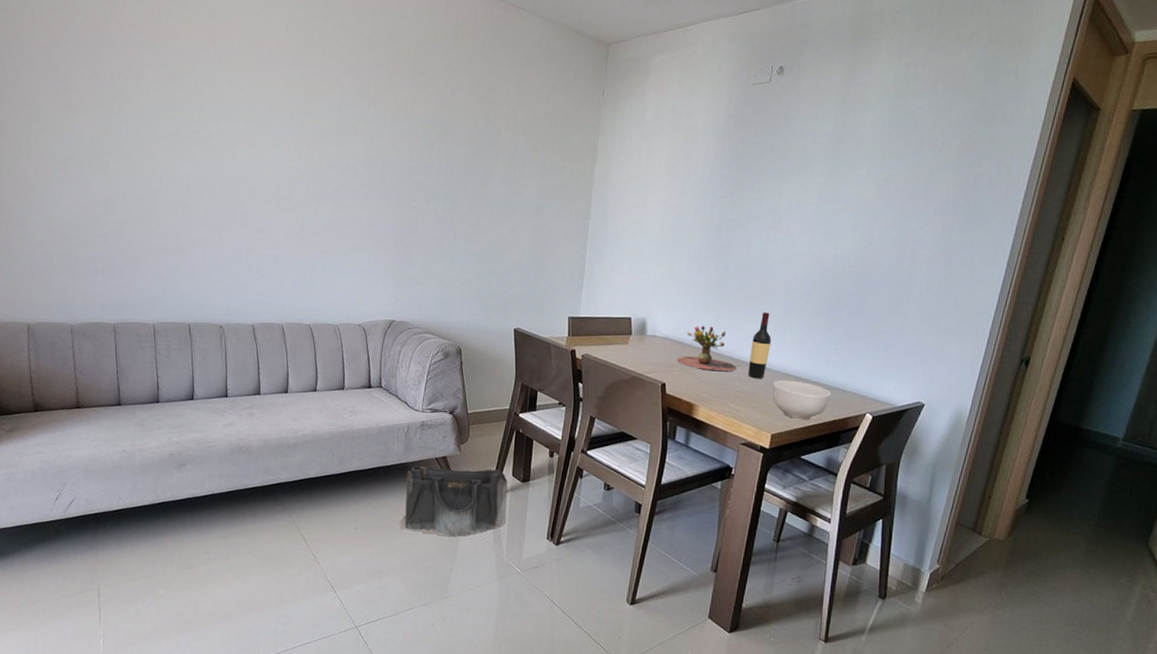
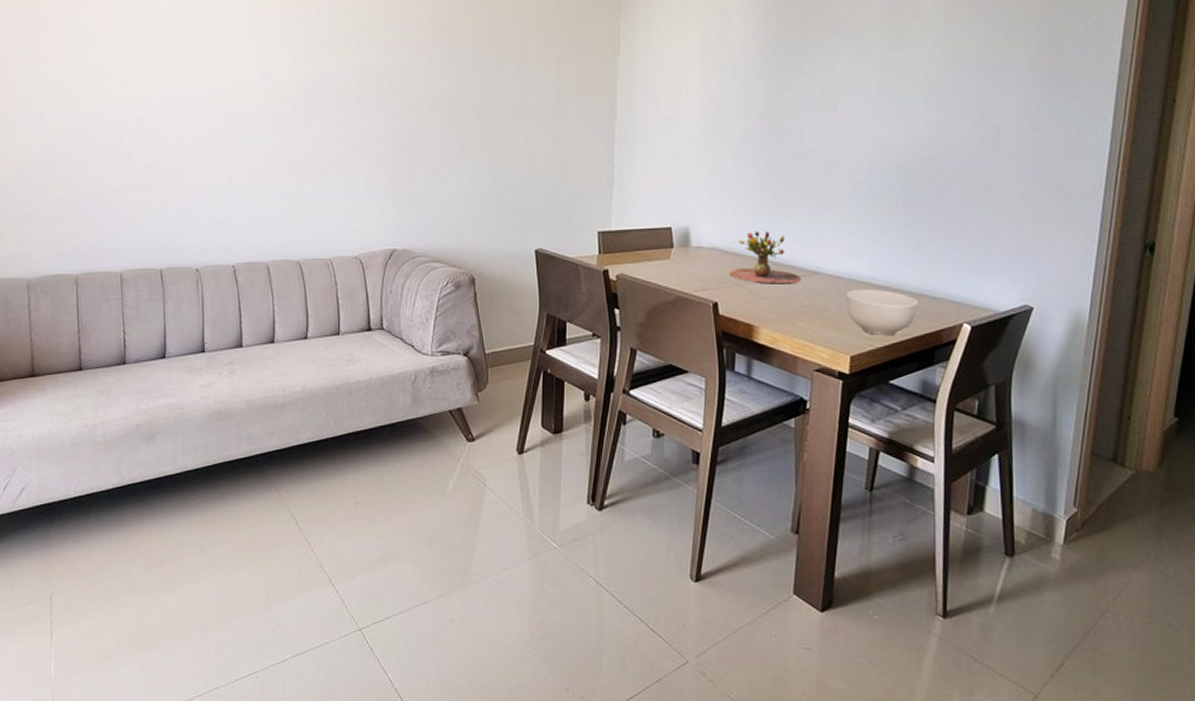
saddlebag: present [399,465,508,537] -> none [408,420,536,507]
wine bottle: present [747,312,772,379] -> none [815,210,840,290]

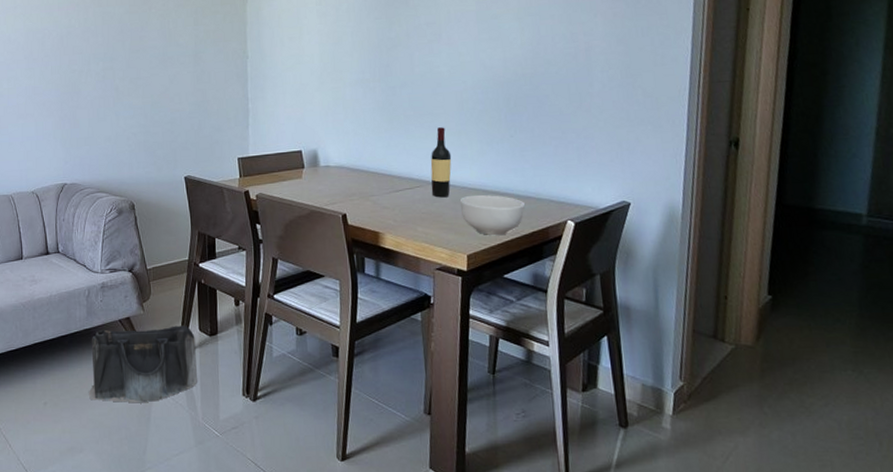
saddlebag: none [408,420,536,507] -> present [88,325,197,403]
flower arrangement: present [729,231,802,284] -> none [354,148,420,195]
wine bottle: none [815,210,840,290] -> present [430,127,452,198]

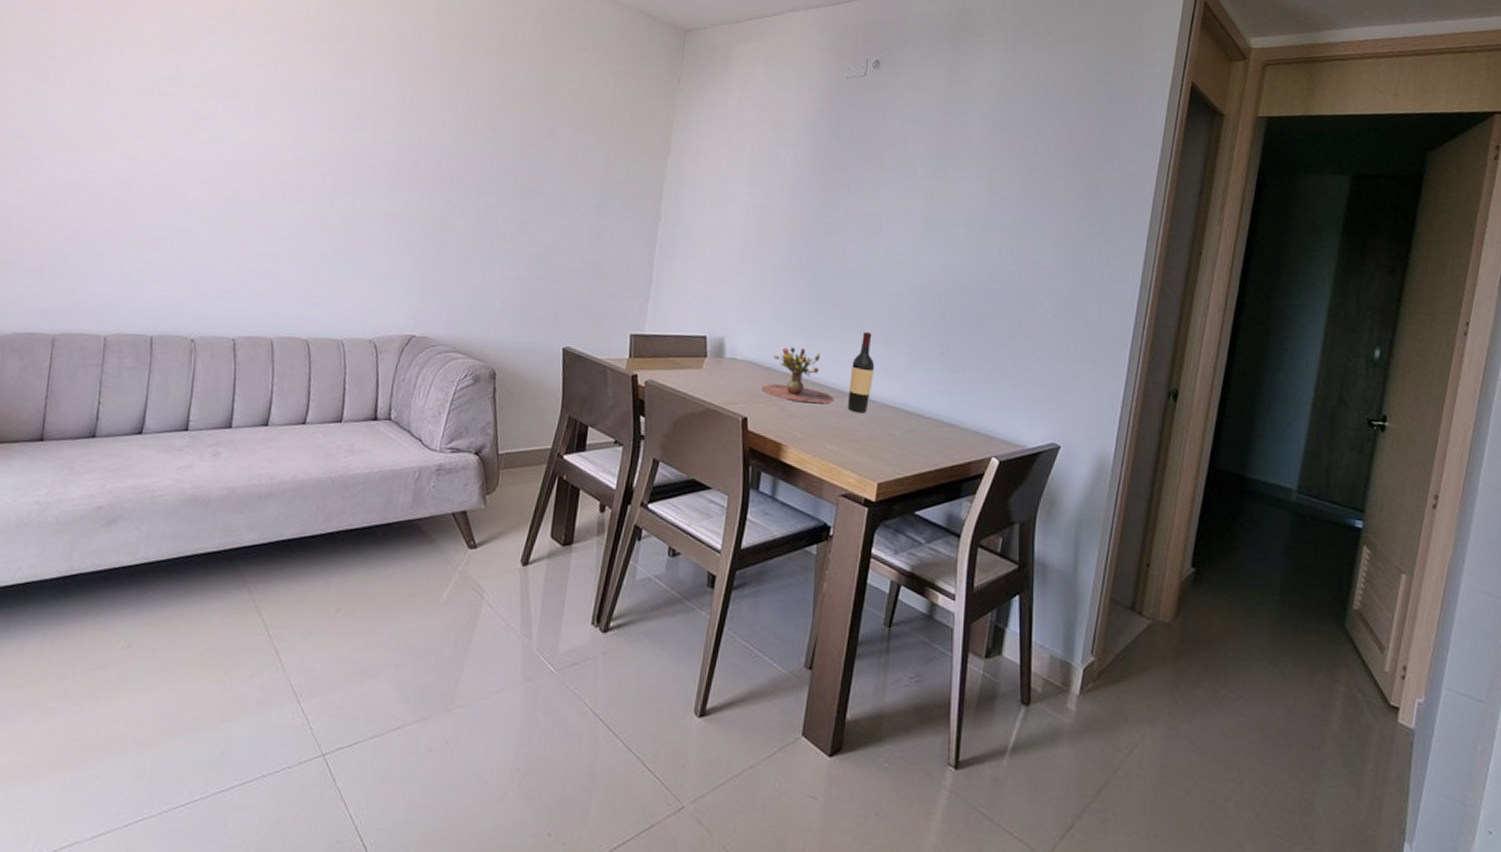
saddlebag: present [88,325,197,403] -> none [396,522,544,622]
flower arrangement: none [354,148,420,195] -> present [761,346,834,404]
bowl: present [460,194,526,236] -> none [878,414,949,466]

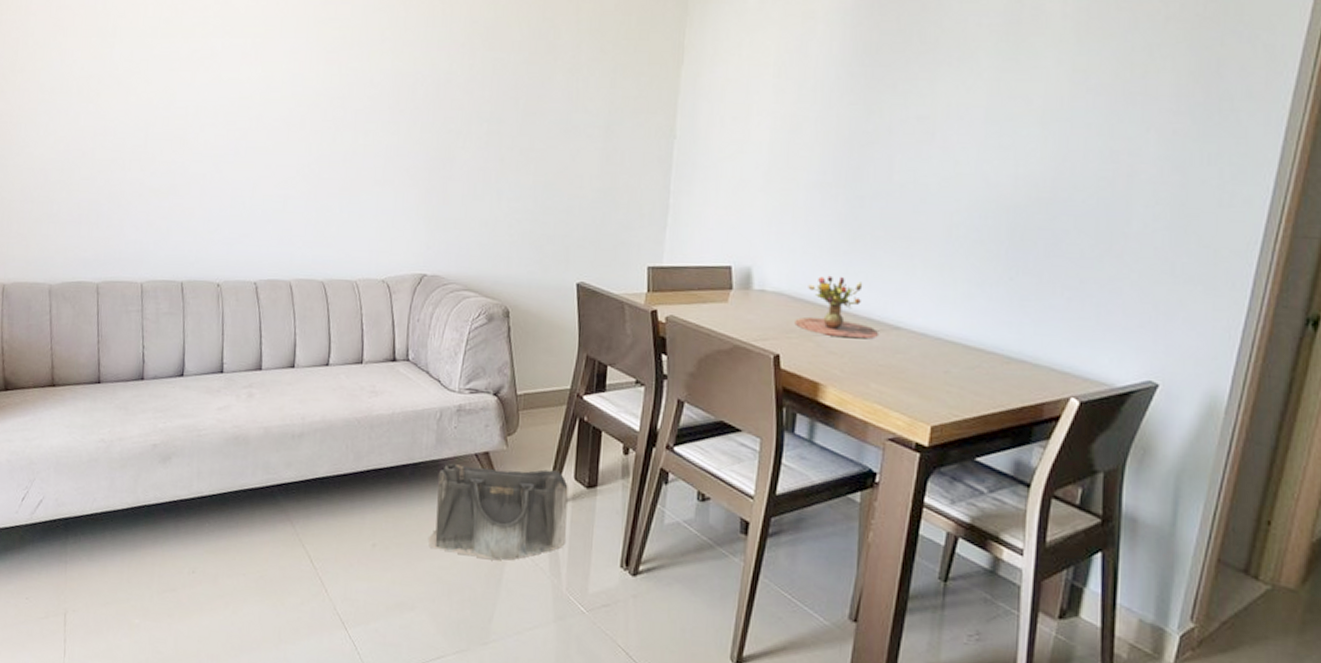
saddlebag: none [396,522,544,622] -> present [428,463,568,560]
wine bottle: present [847,332,875,414] -> none [894,256,928,349]

